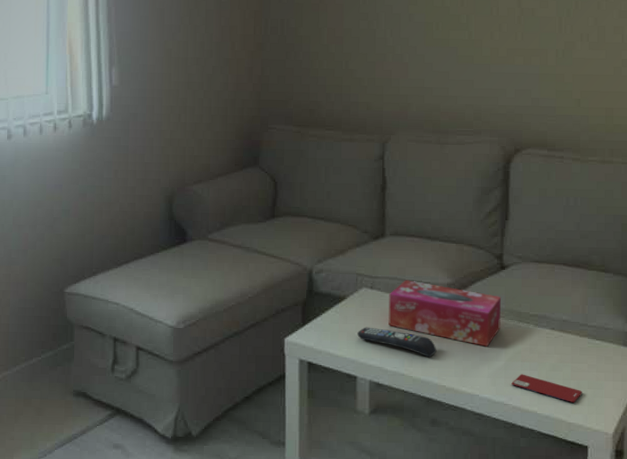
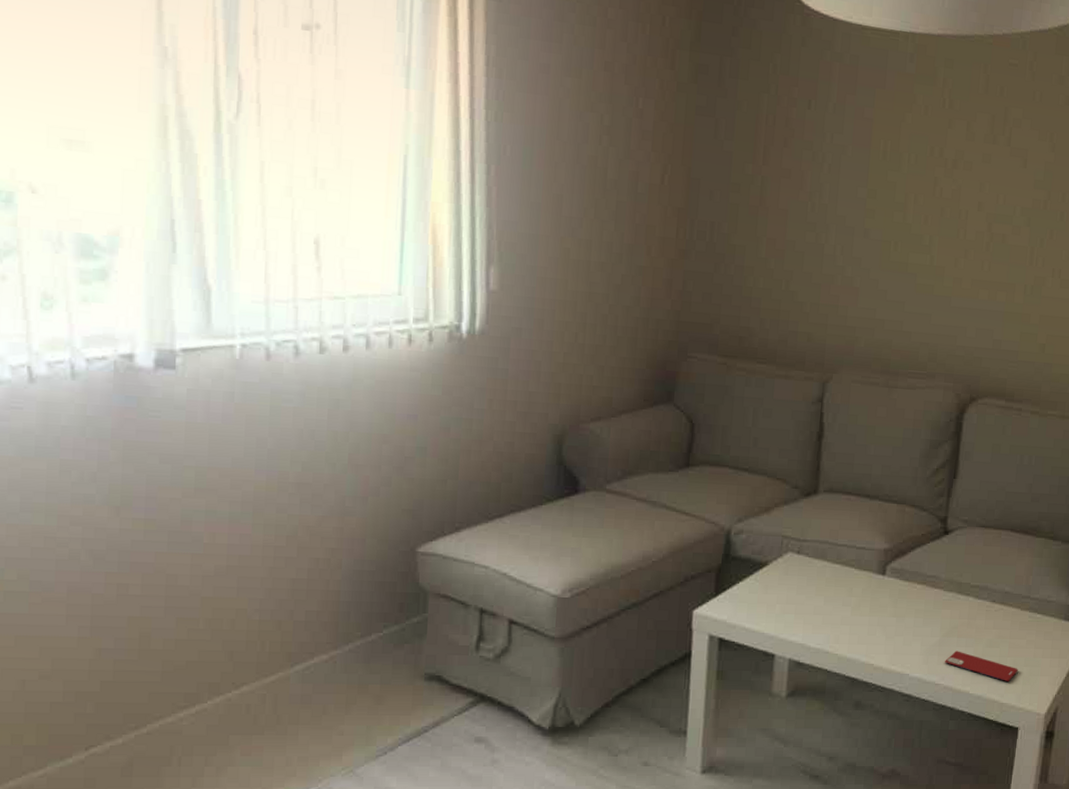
remote control: present [357,327,437,358] -> none [778,597,867,633]
tissue box: present [388,280,502,347] -> none [815,544,942,621]

